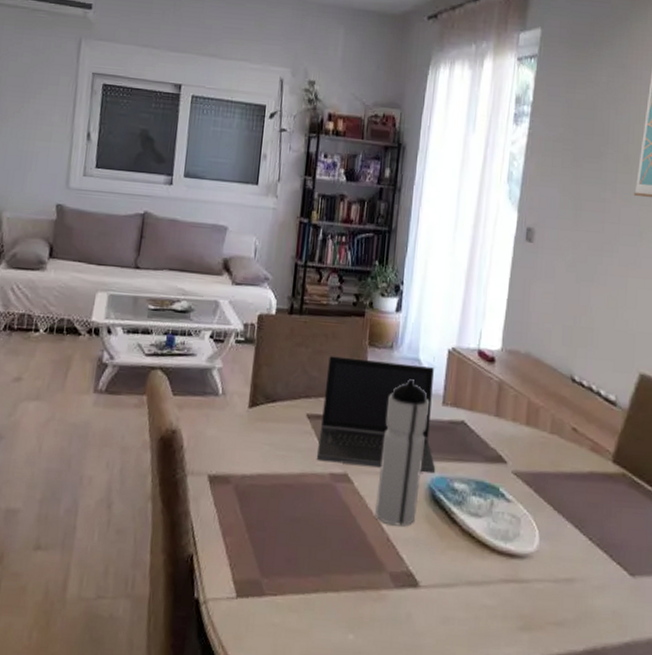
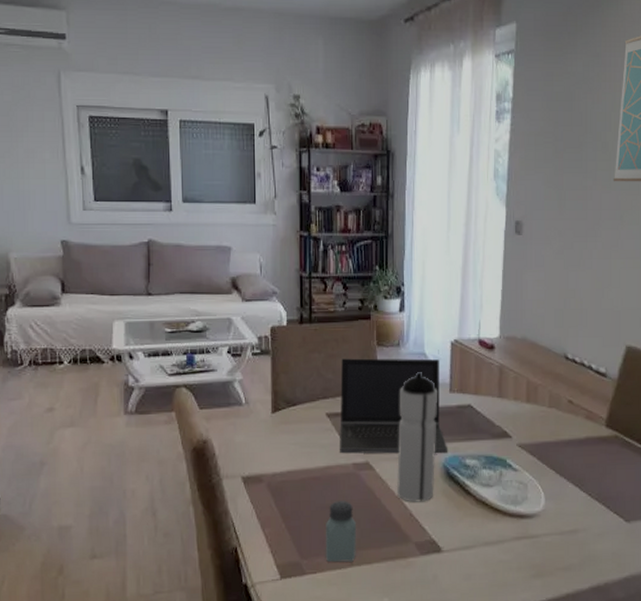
saltshaker: none [288,514,327,587] -> present [325,501,357,563]

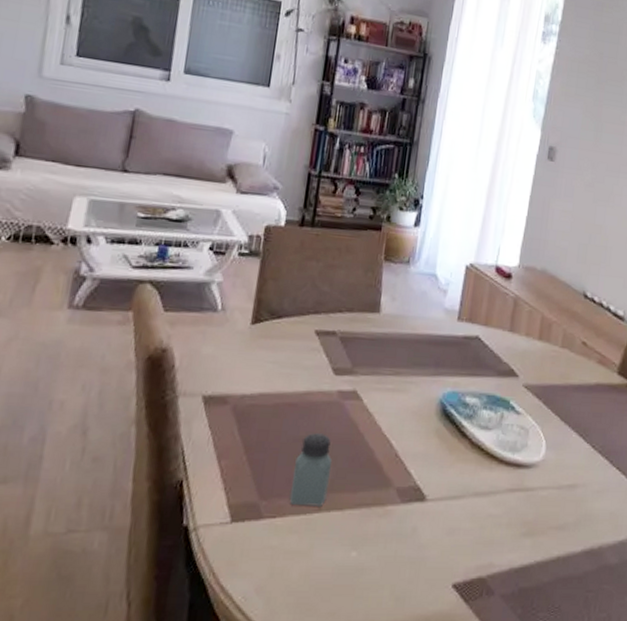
laptop computer: present [340,358,448,454] -> none [325,270,451,389]
water bottle: present [396,372,437,502] -> none [384,294,444,442]

